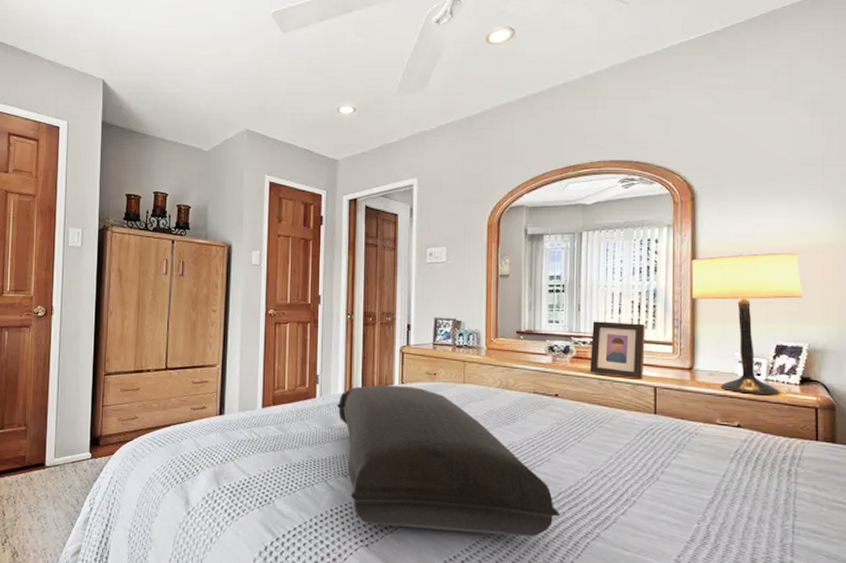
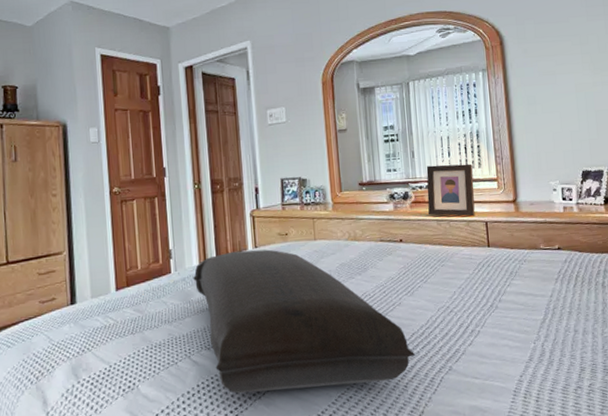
table lamp: present [691,252,803,395] -> none [505,86,600,219]

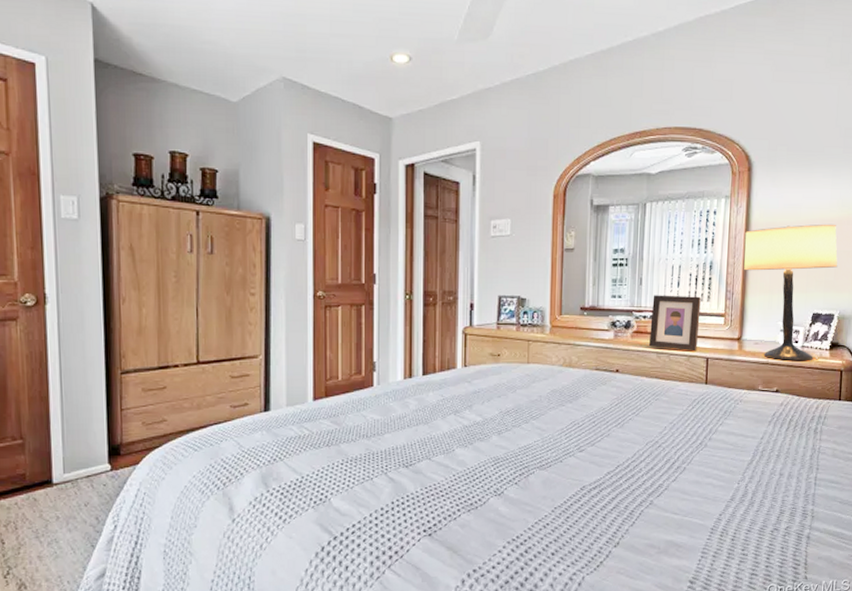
cushion: present [192,249,416,394] -> none [395,368,618,514]
table lamp: none [505,86,600,219] -> present [744,224,838,360]

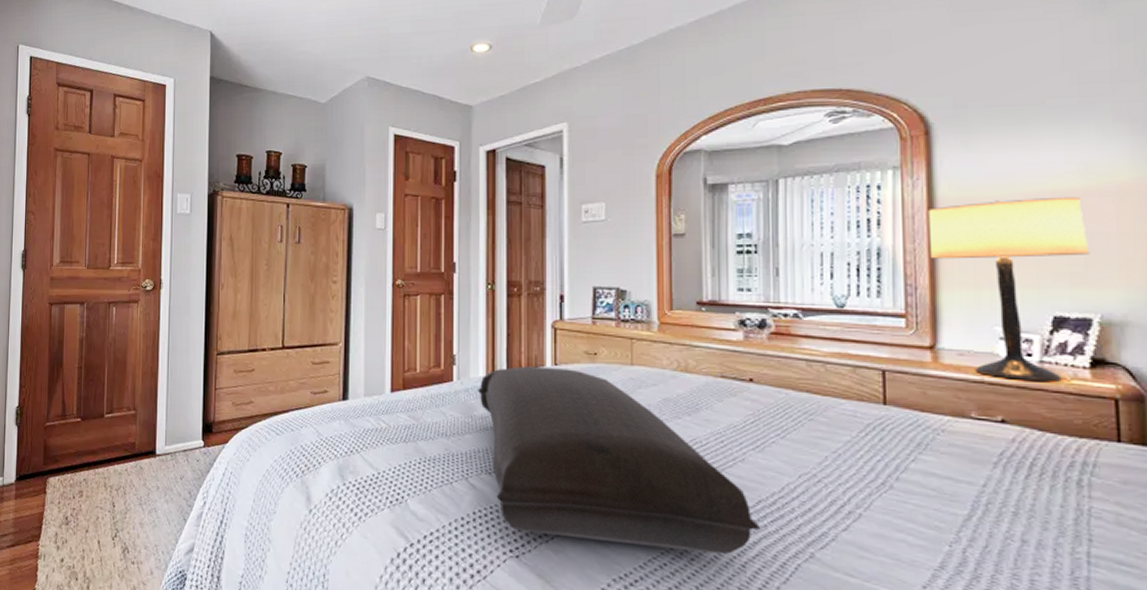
cushion: none [395,368,618,514] -> present [477,366,761,555]
picture frame: present [648,295,701,352] -> none [793,288,868,361]

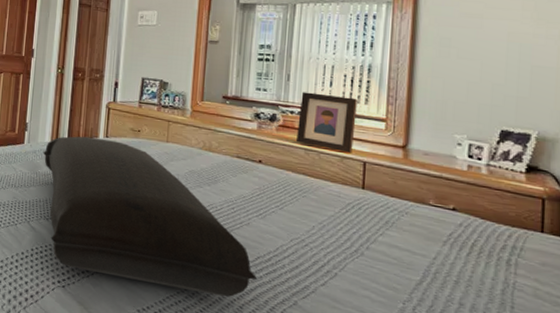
picture frame: none [793,288,868,361] -> present [295,92,357,154]
table lamp: present [928,196,1090,382] -> none [410,35,535,183]

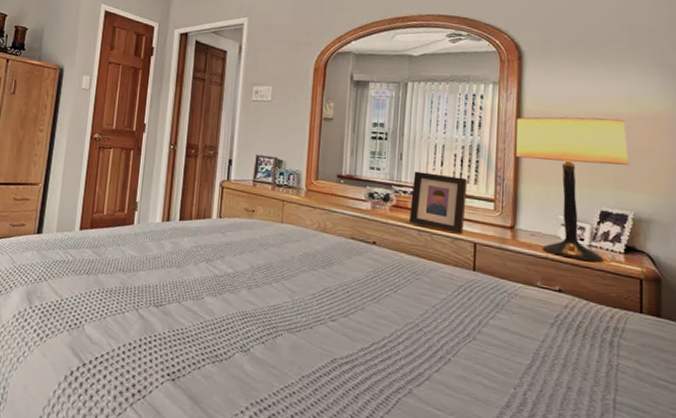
cushion: present [42,136,258,297] -> none [153,216,373,387]
table lamp: none [410,35,535,183] -> present [515,116,629,263]

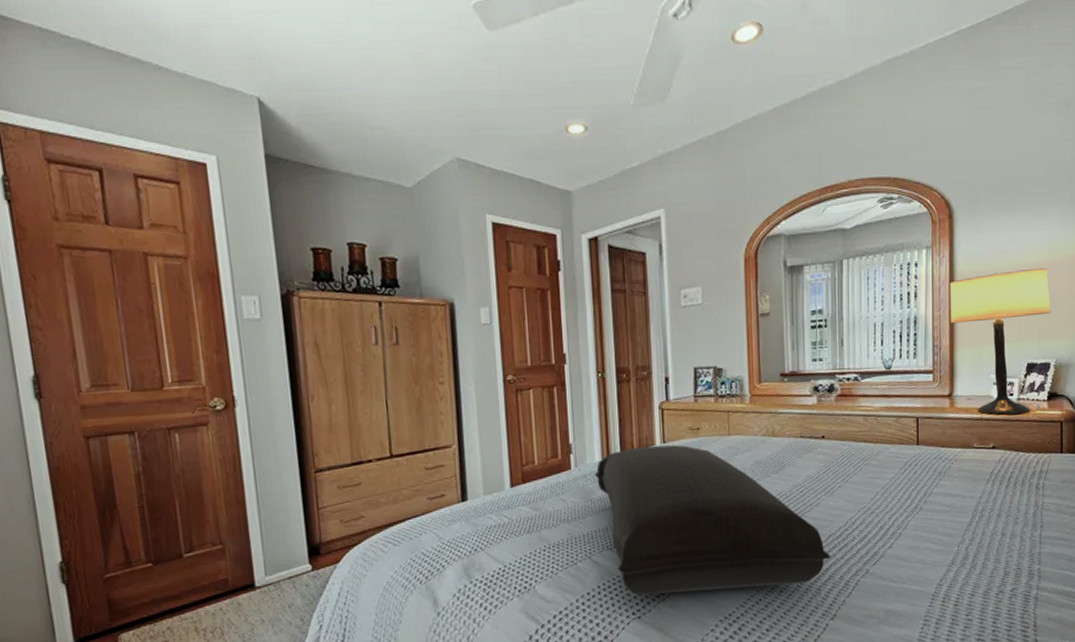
cushion: none [153,216,373,387] -> present [594,445,832,596]
picture frame: present [408,171,467,235] -> none [854,353,907,412]

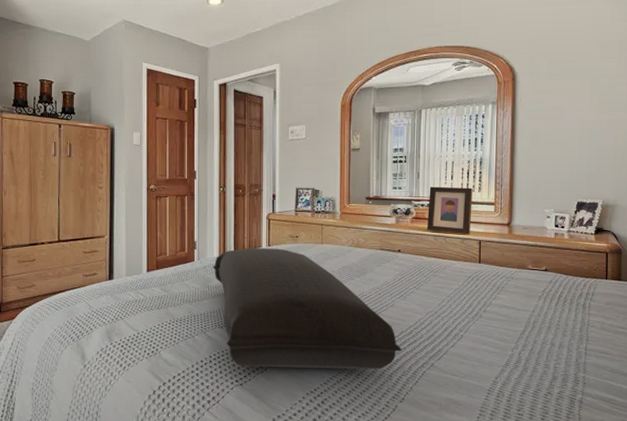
picture frame: none [854,353,907,412] -> present [426,186,473,235]
table lamp: present [950,267,1051,415] -> none [511,124,600,243]

